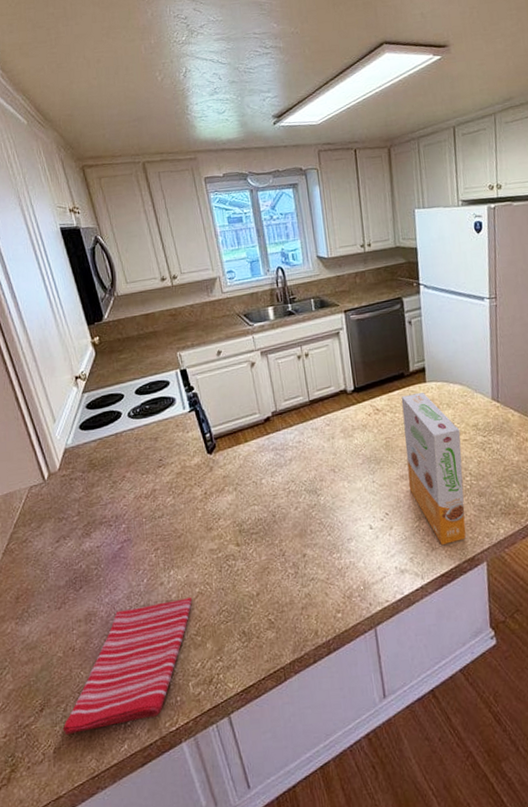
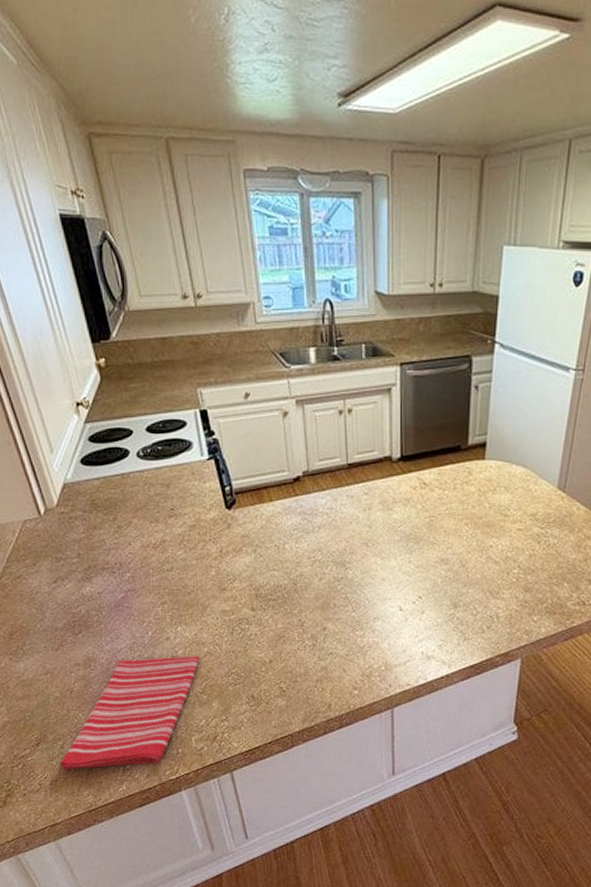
cereal box: present [401,392,466,546] -> none [448,470,515,637]

